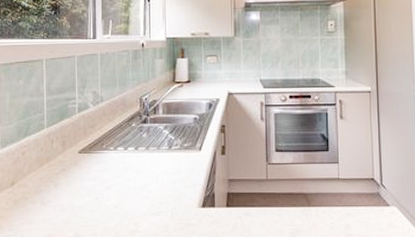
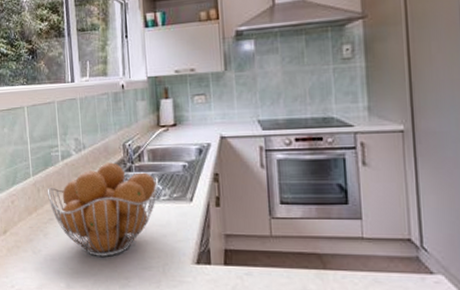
fruit basket: none [61,115,172,204] -> present [47,162,159,257]

